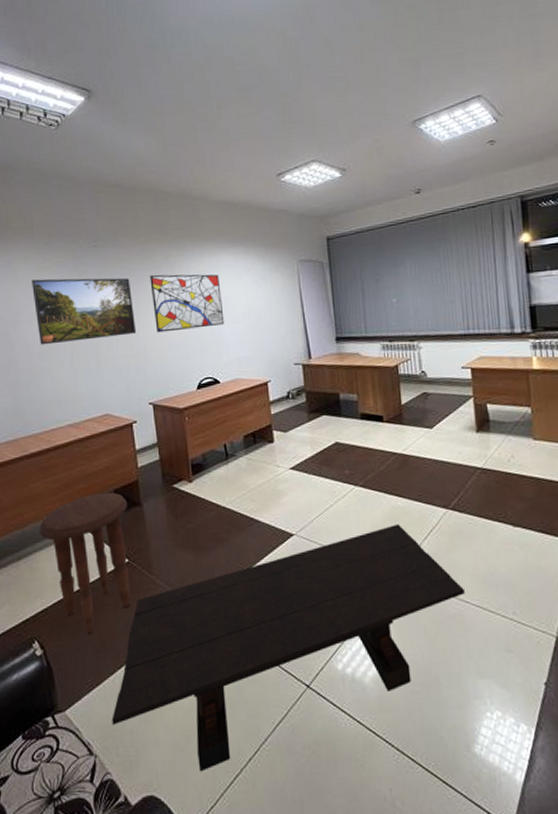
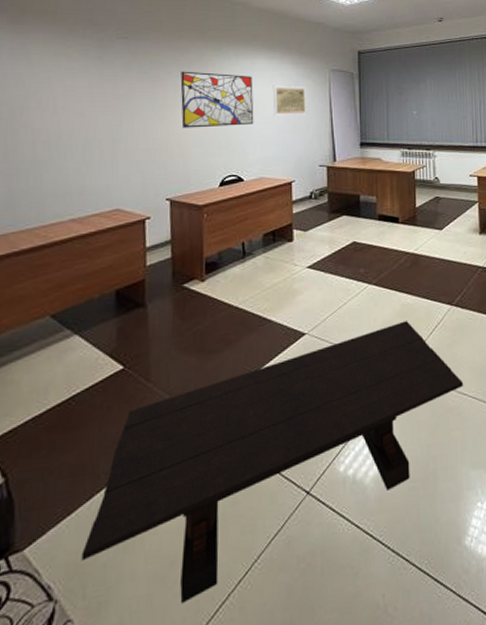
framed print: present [32,277,137,345] -> none [47,65,161,134]
side table: present [38,492,131,634] -> none [18,292,129,455]
map: none [240,280,278,315] -> present [272,85,307,116]

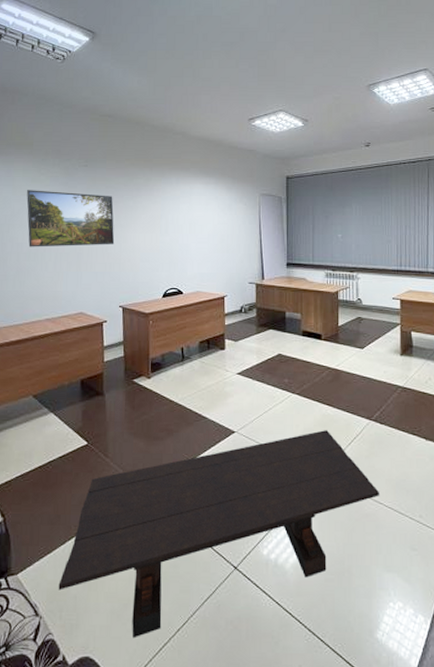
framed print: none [47,65,161,134] -> present [26,190,115,247]
wall art: present [180,71,254,128] -> none [130,195,192,246]
map: present [272,85,307,116] -> none [208,208,239,237]

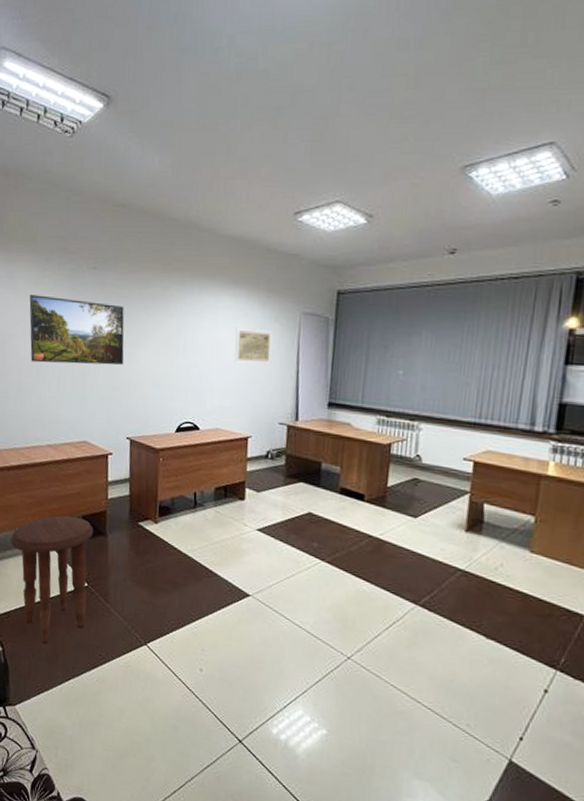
side table: none [10,381,91,506] -> present [10,515,93,644]
coffee table: present [58,430,380,639] -> none [54,608,419,791]
map: none [208,208,239,237] -> present [234,327,273,365]

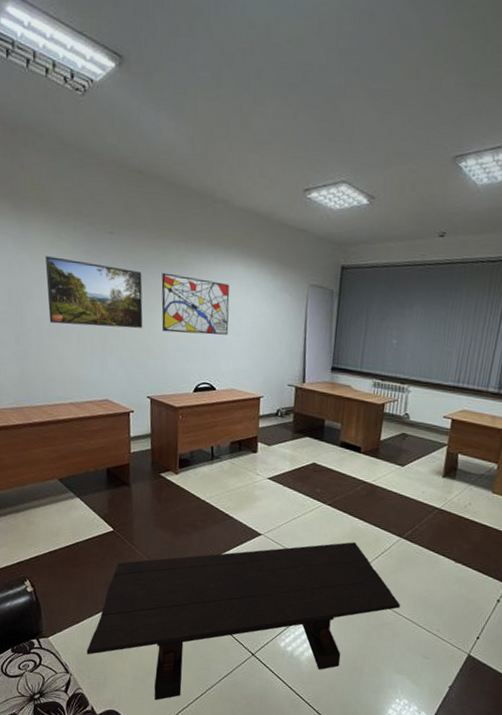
side table: present [10,515,93,644] -> none [36,468,117,583]
coffee table: none [54,608,419,791] -> present [86,542,401,701]
wall art: none [143,306,215,370] -> present [161,272,230,335]
map: present [234,327,273,365] -> none [248,296,283,332]

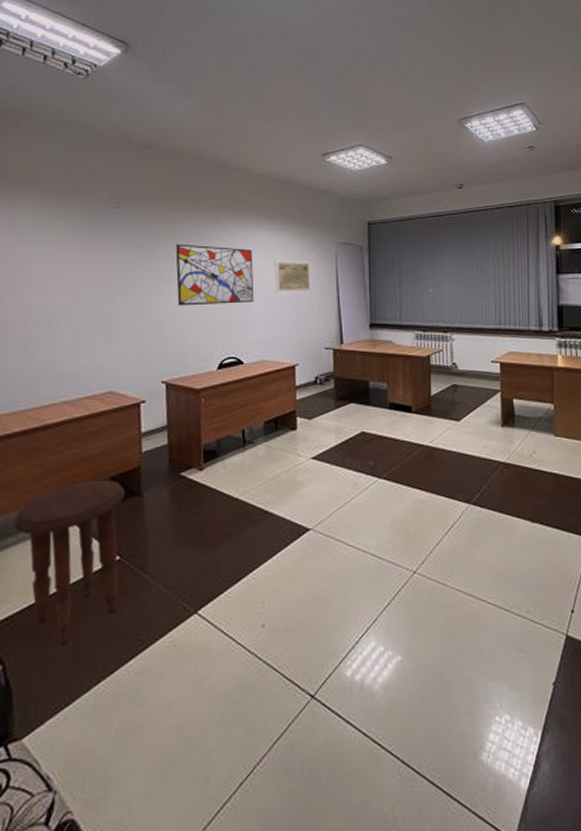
side table: none [36,468,117,583] -> present [12,479,125,645]
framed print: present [45,256,143,329] -> none [36,237,155,311]
coffee table: present [86,542,401,701] -> none [80,519,482,803]
map: none [248,296,283,332] -> present [274,259,312,294]

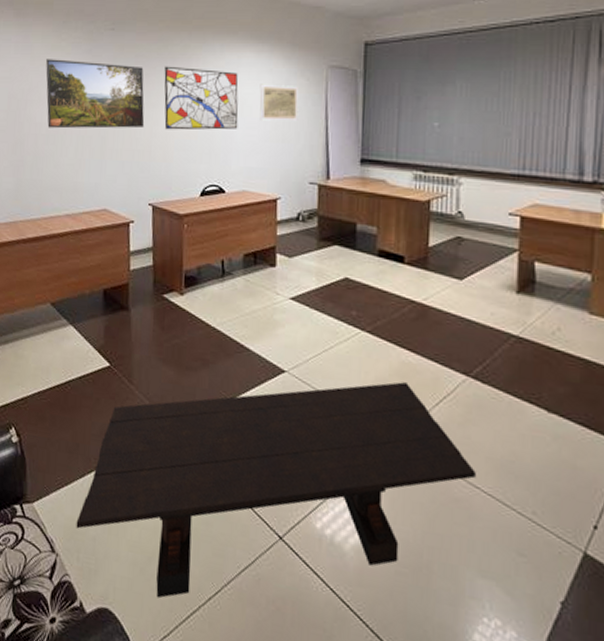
side table: present [12,479,125,645] -> none [26,290,115,432]
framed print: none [36,237,155,311] -> present [46,59,145,129]
coffee table: none [80,519,482,803] -> present [76,382,477,599]

